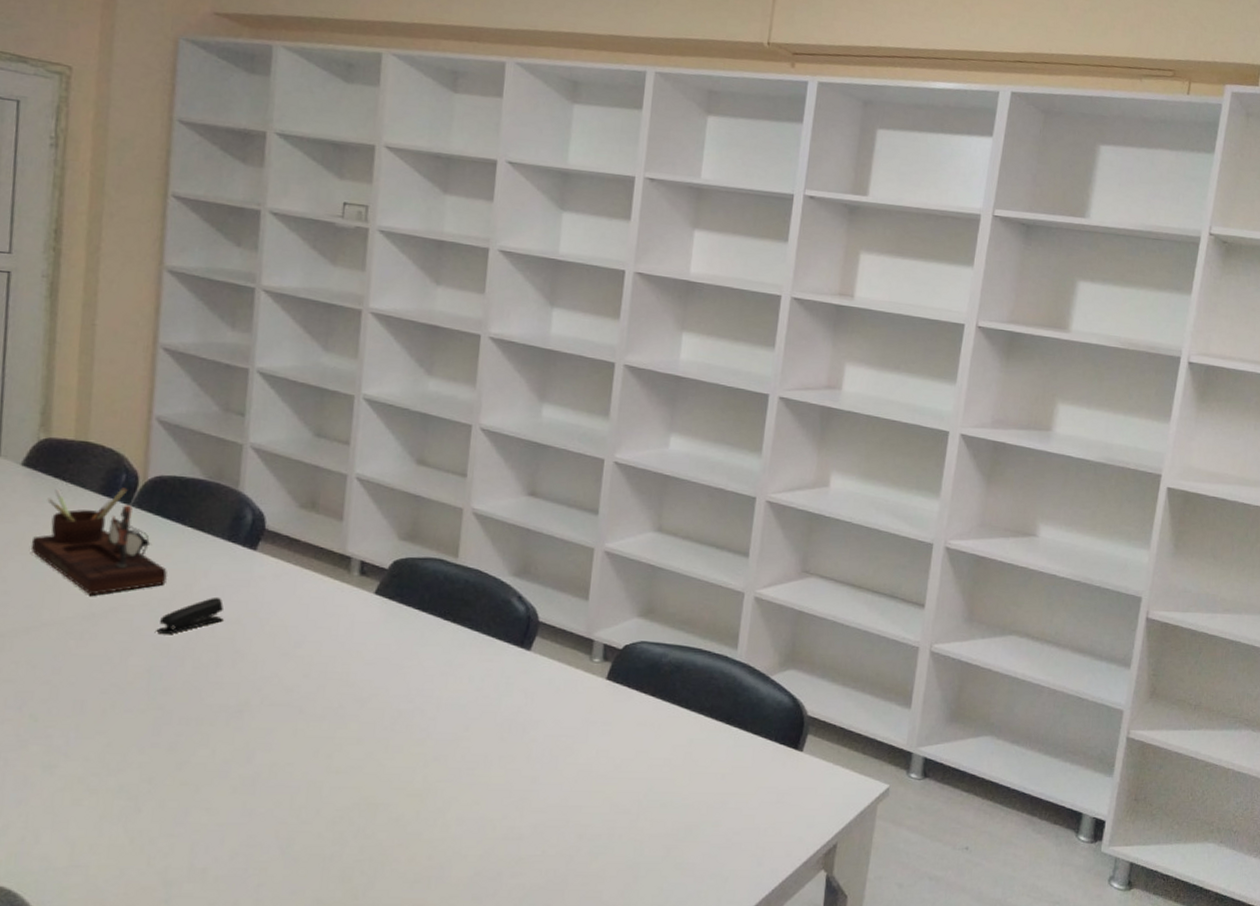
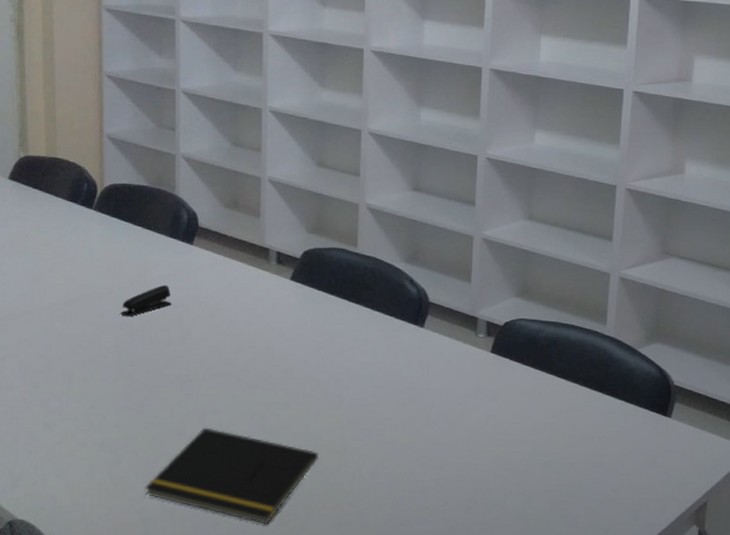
desk organizer: present [31,487,167,595] -> none [21,195,125,285]
notepad: none [170,768,395,884] -> present [145,427,318,525]

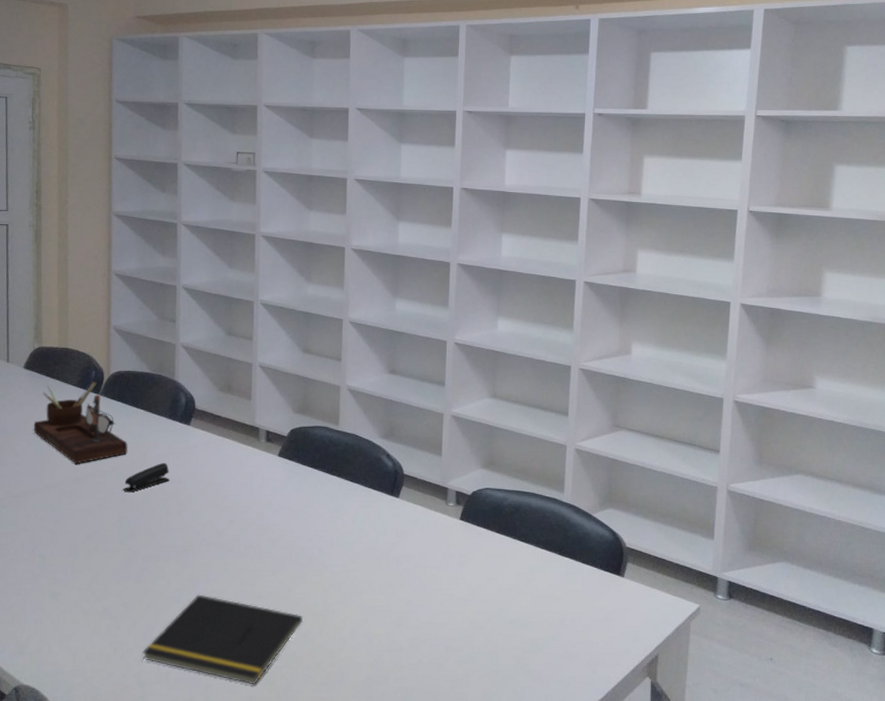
desk organizer: none [21,195,125,285] -> present [33,381,128,464]

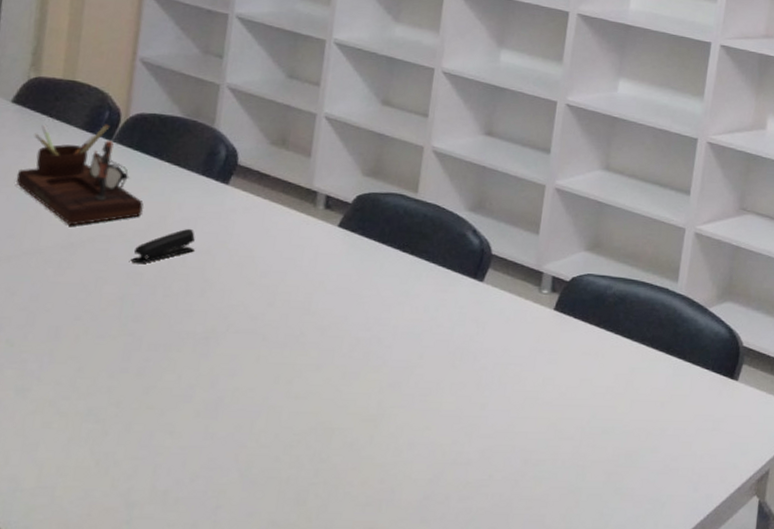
notepad: present [142,594,303,685] -> none [134,393,350,506]

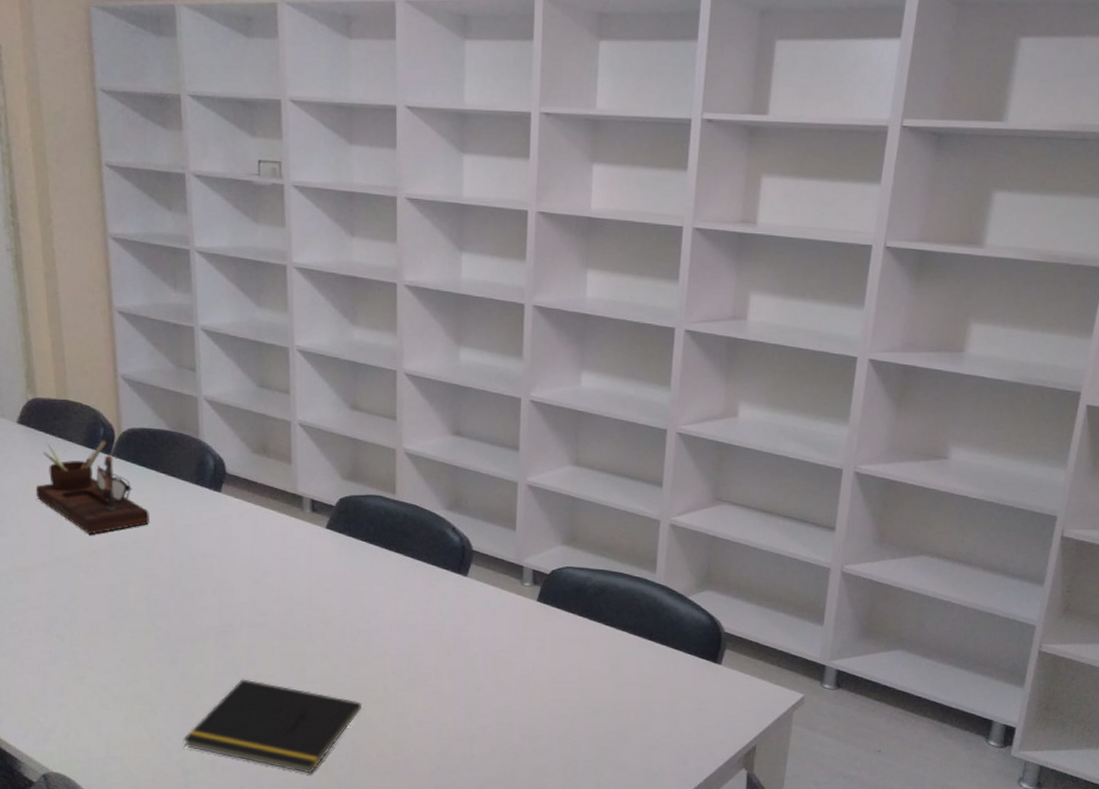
stapler: present [130,228,195,264] -> none [147,534,201,568]
notepad: none [134,393,350,506] -> present [183,679,361,774]

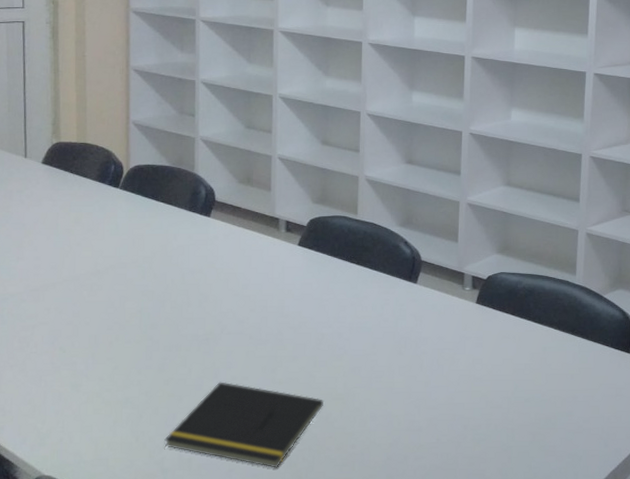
desk organizer: present [35,440,150,535] -> none [52,175,148,257]

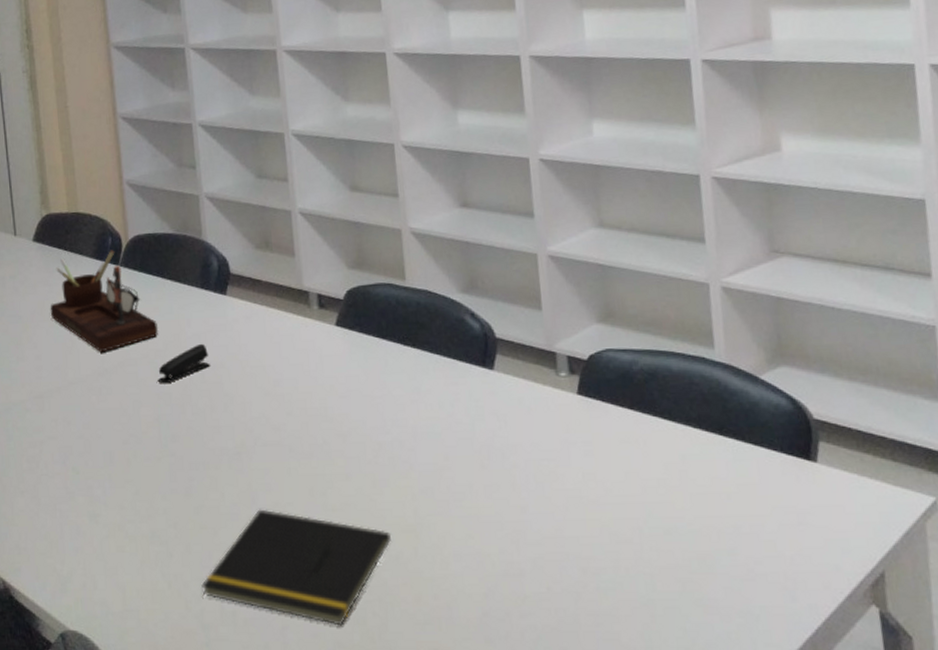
desk organizer: none [52,175,148,257] -> present [50,250,158,353]
stapler: none [143,253,190,284] -> present [157,343,210,384]

